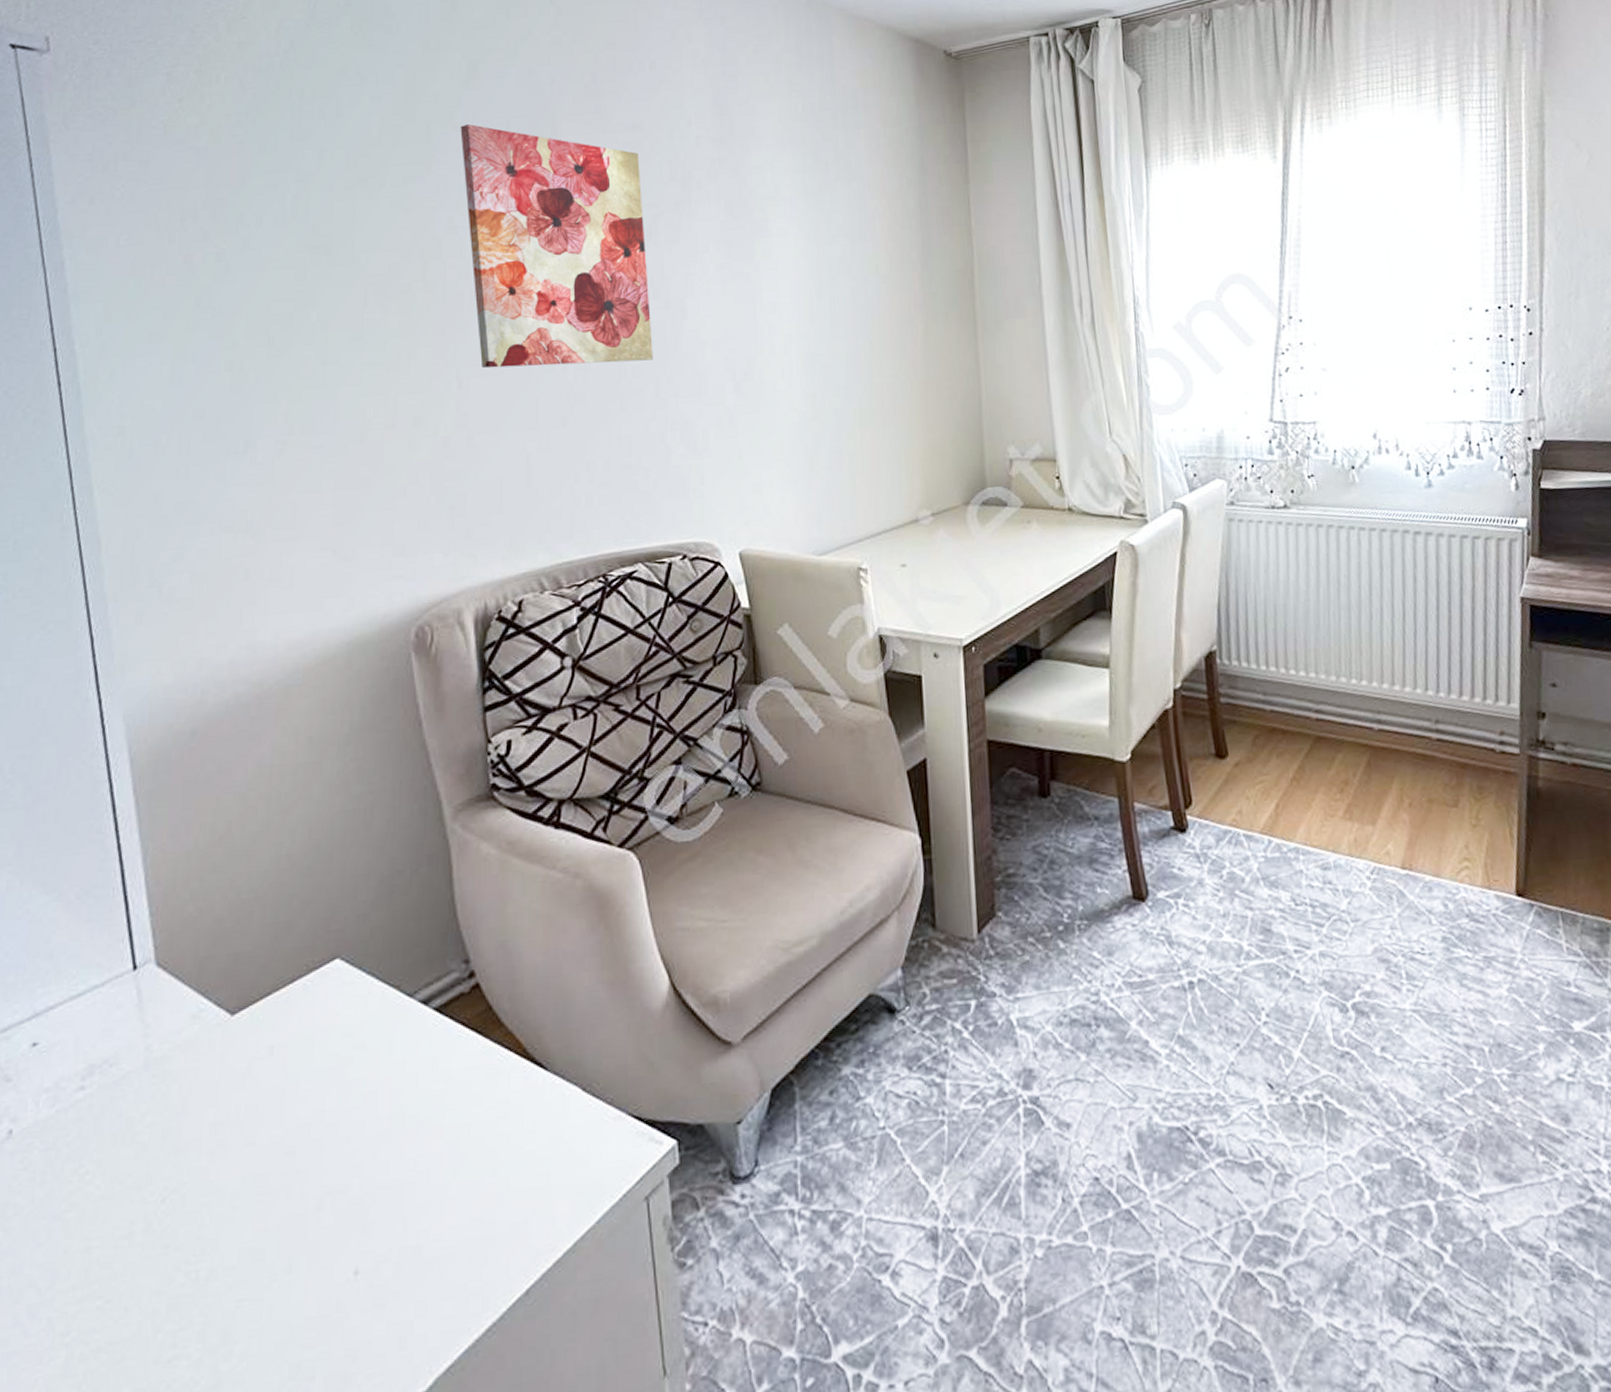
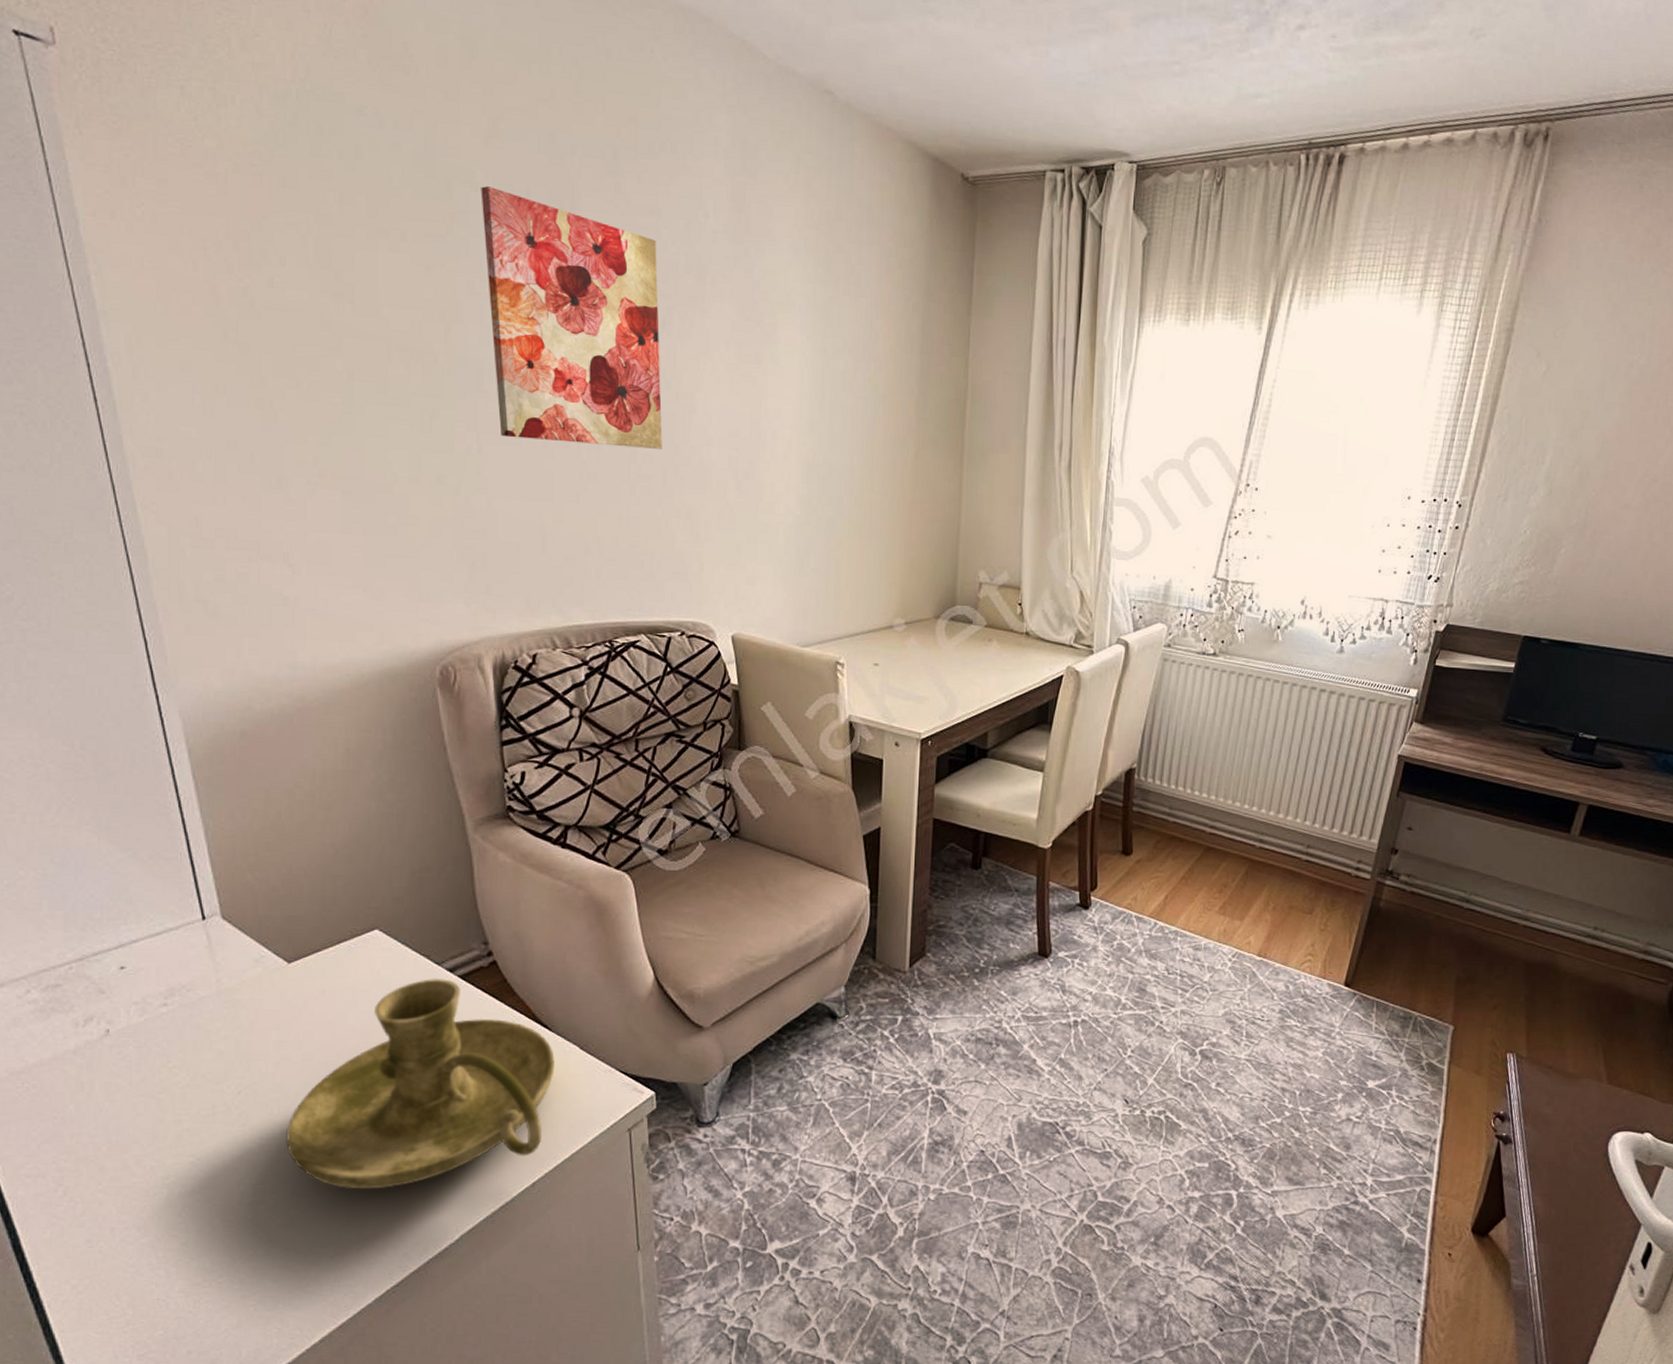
candle holder: none [217,1014,553,1325] -> present [285,978,556,1190]

